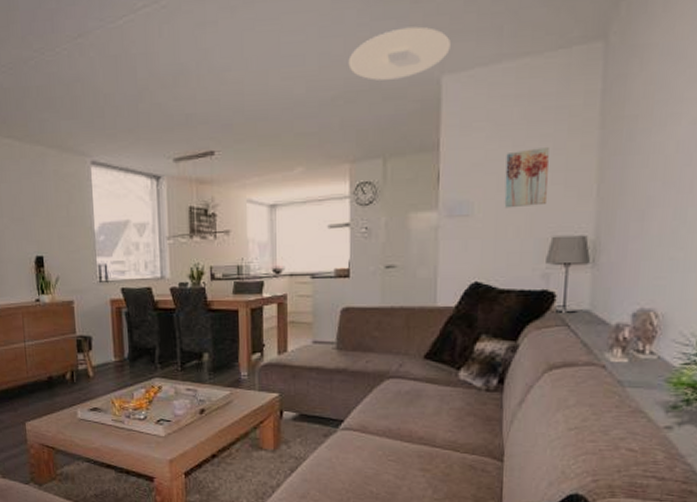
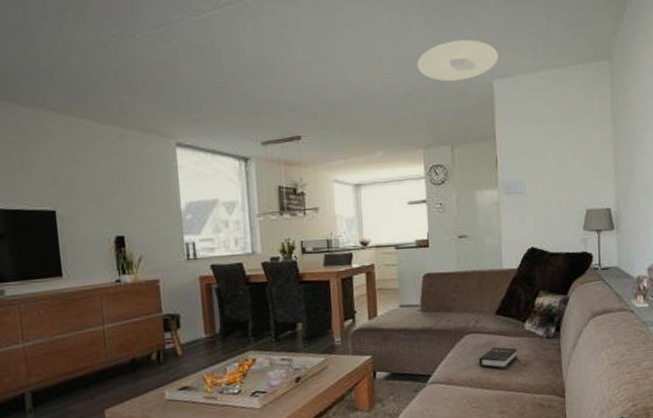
hardback book: none [399,396,448,422] -> present [478,347,518,370]
wall art: present [504,148,549,208] -> none [547,139,580,187]

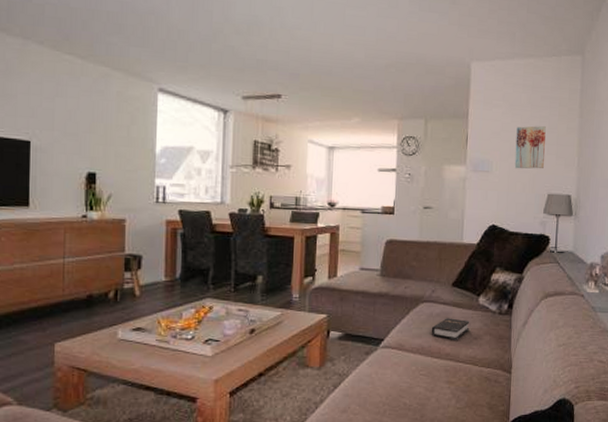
ceiling light: present [417,40,498,81] -> none [400,21,478,59]
wall art: none [547,139,580,187] -> present [514,126,546,169]

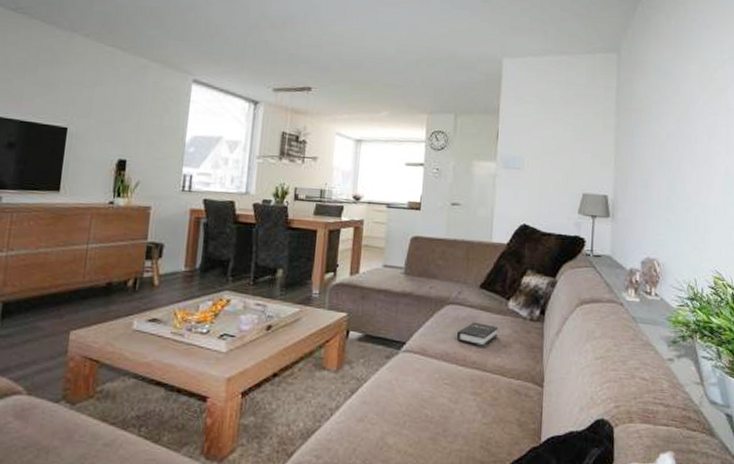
wall art: present [514,126,546,169] -> none [547,123,580,168]

